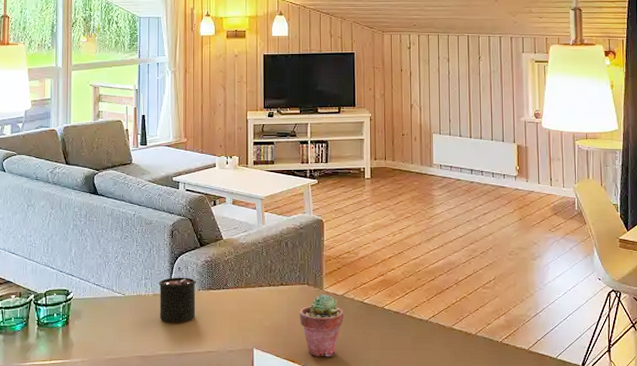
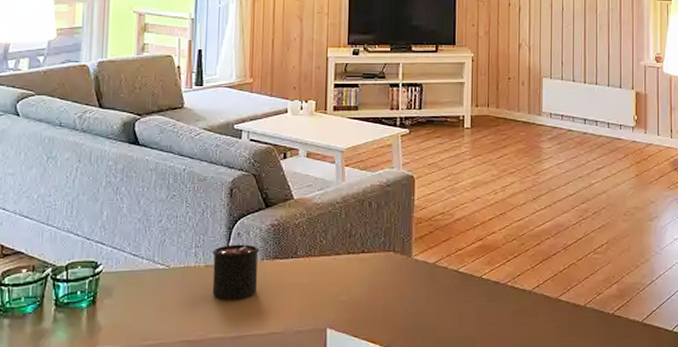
potted succulent: present [300,294,344,357] -> none [383,262,436,336]

